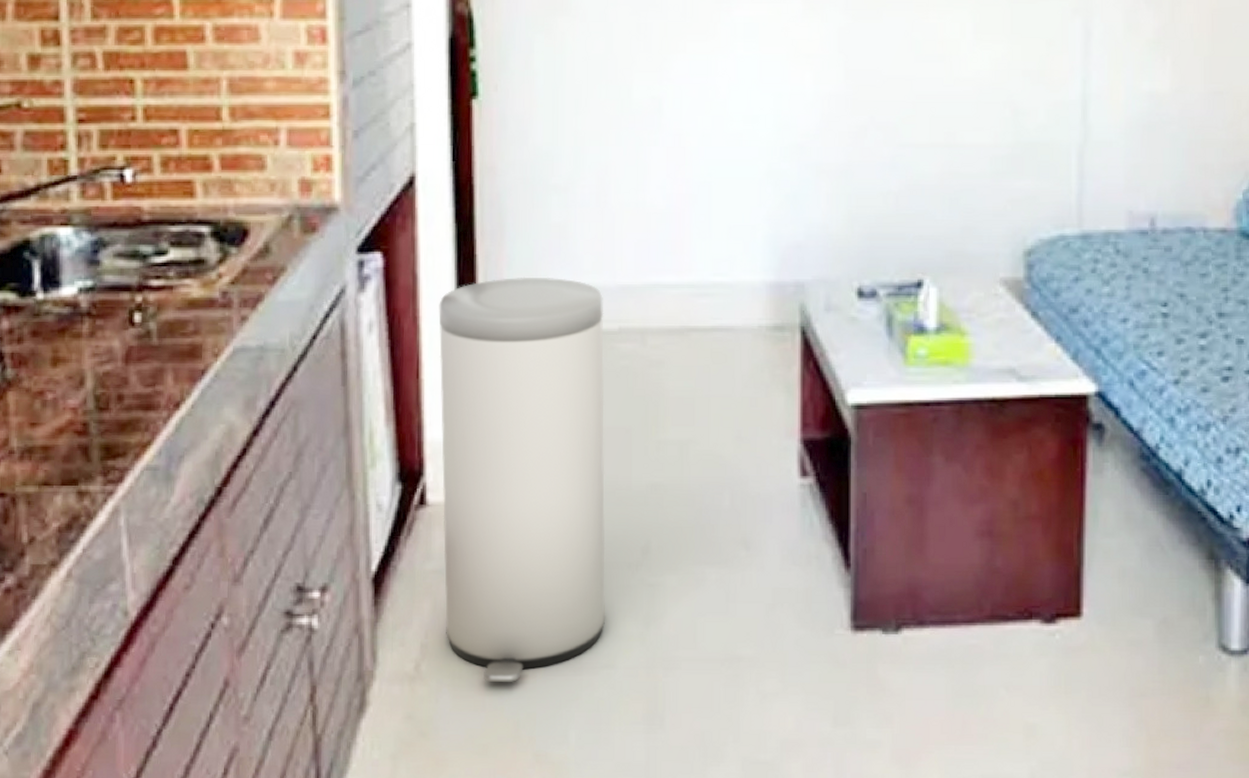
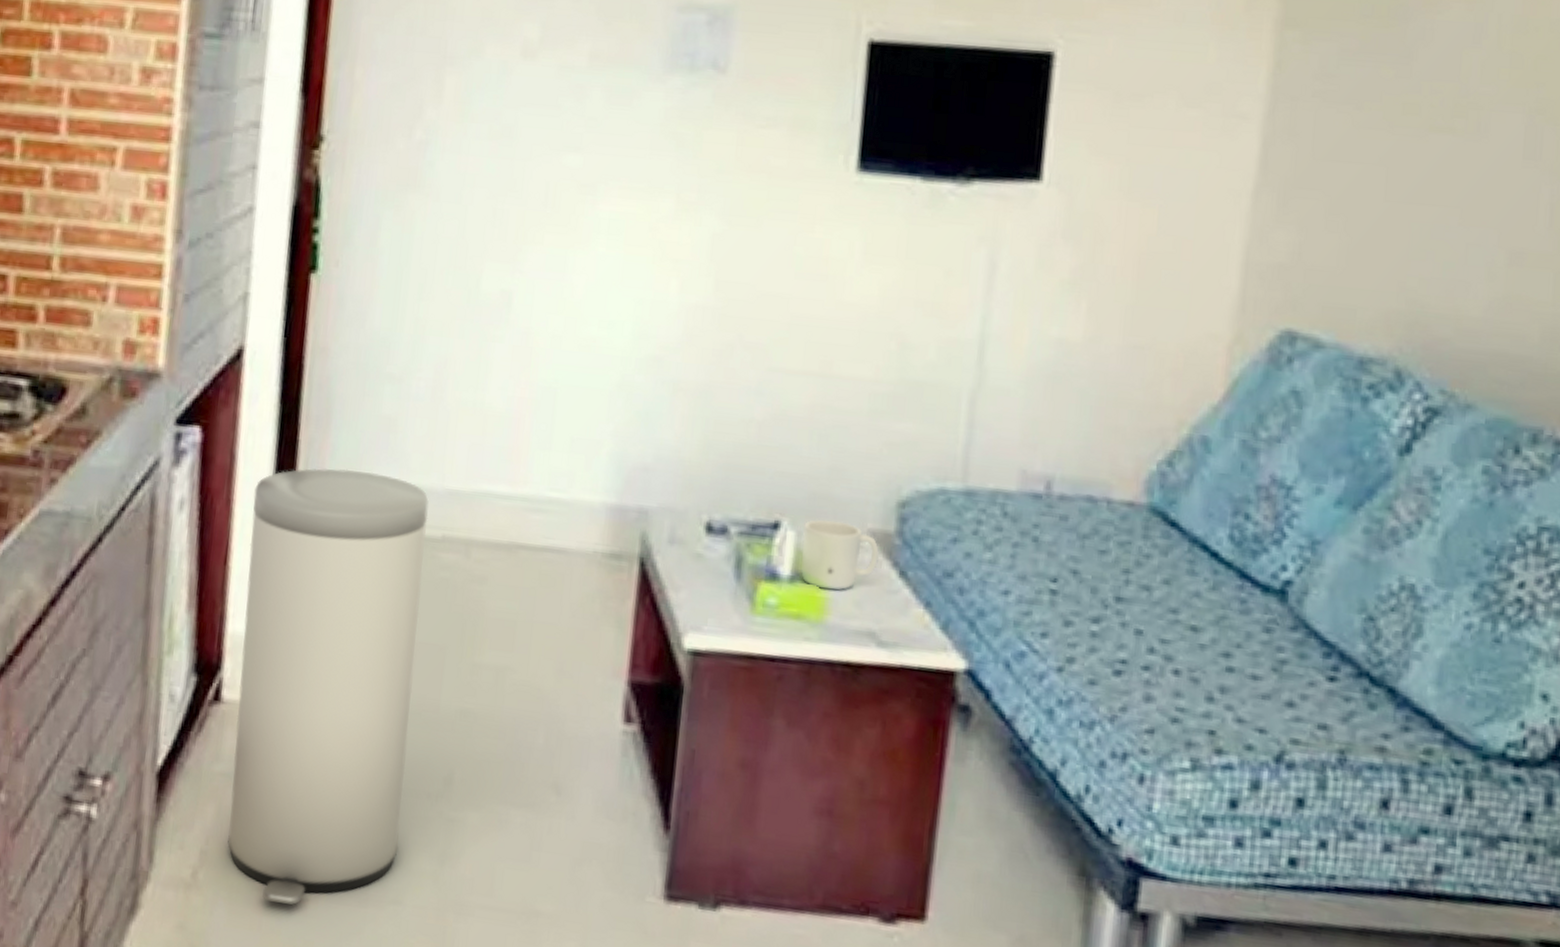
mug: none [943,274,1013,336] -> present [801,519,880,590]

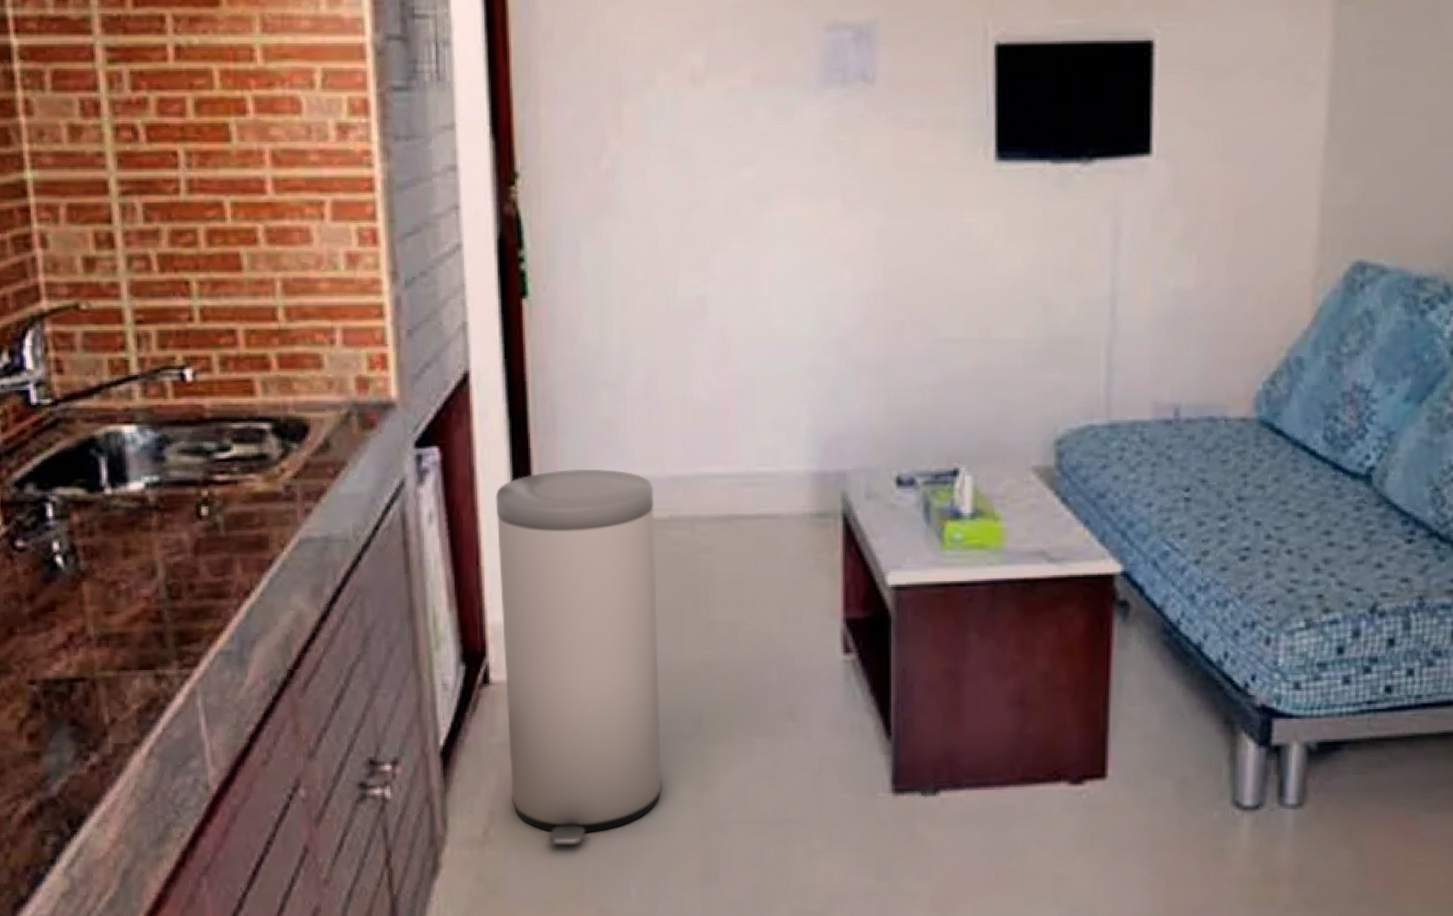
mug: present [801,519,880,590] -> none [978,462,1044,521]

